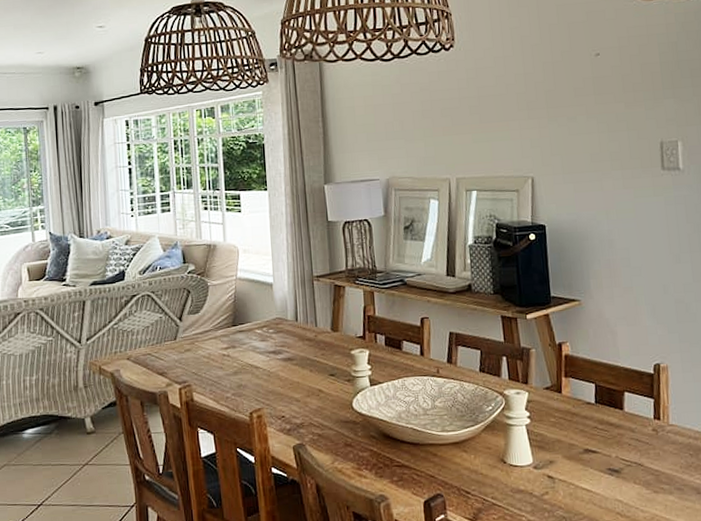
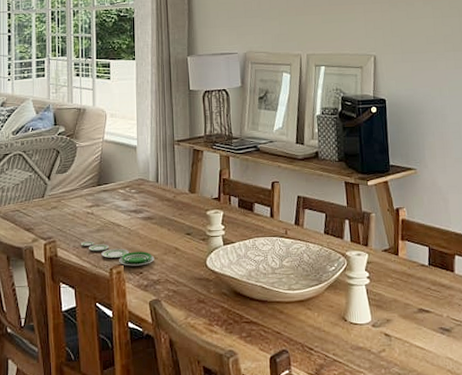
plate: none [218,384,297,410] -> present [81,241,155,266]

